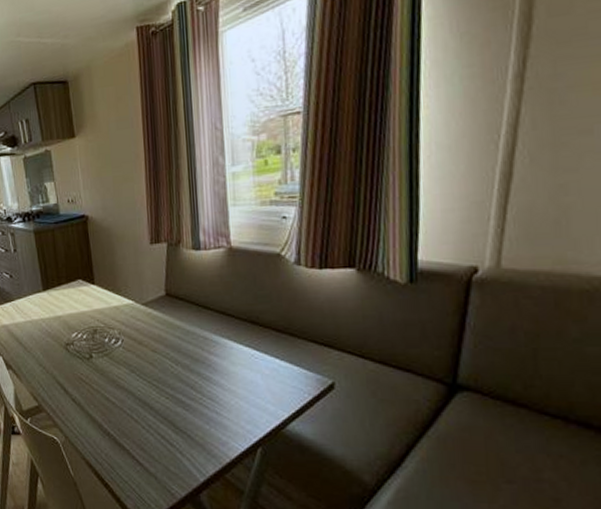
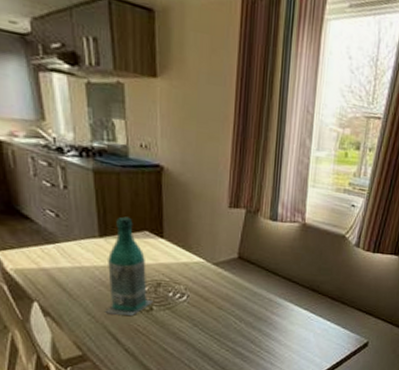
bottle: none [51,268,92,364] -> present [105,216,153,315]

